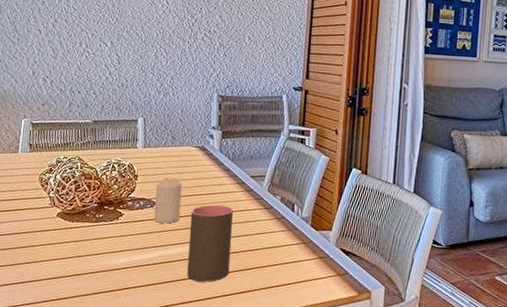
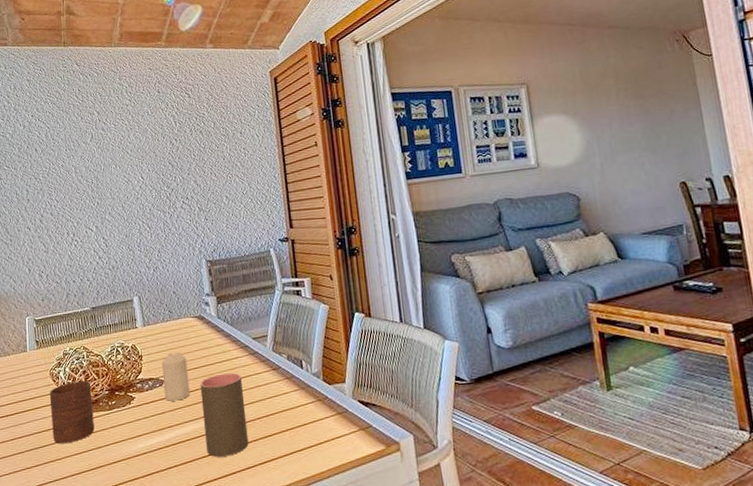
cup: none [32,189,81,248] -> present [49,380,95,444]

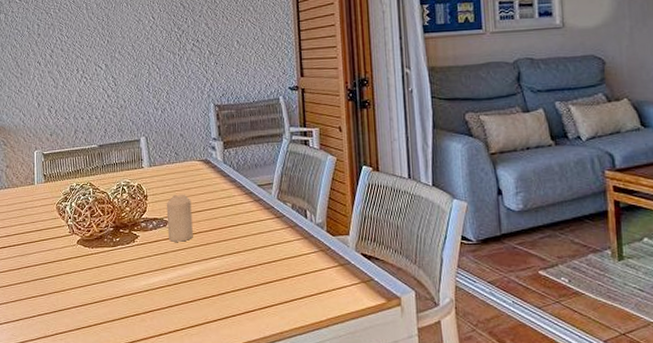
cup: present [49,380,95,444] -> none [55,216,99,276]
cup: present [200,372,249,457] -> none [203,218,250,299]

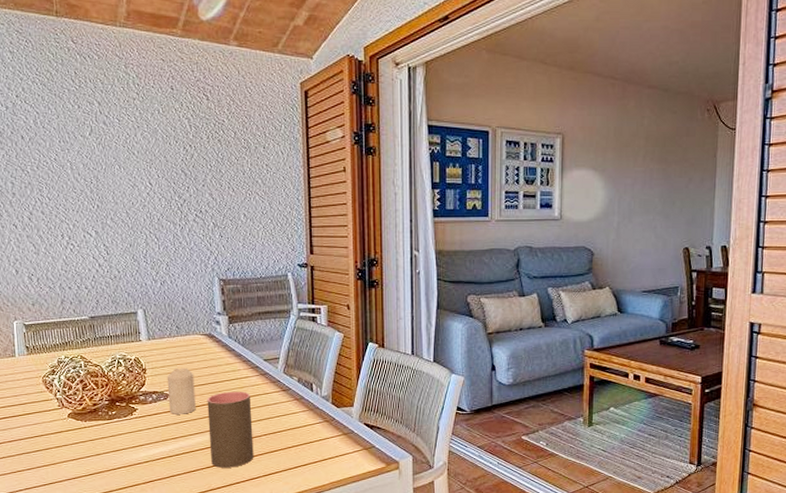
cup: none [203,218,250,299] -> present [207,391,254,468]

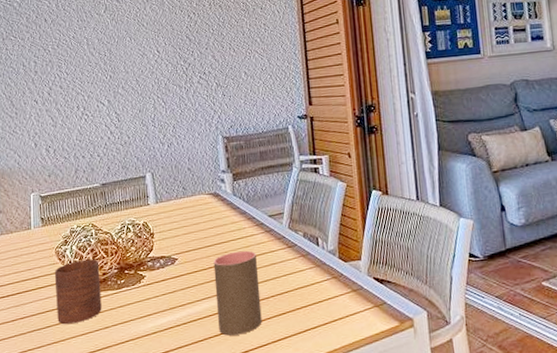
cup: none [42,390,93,450] -> present [54,259,102,325]
candle: present [166,367,196,415] -> none [174,229,203,280]

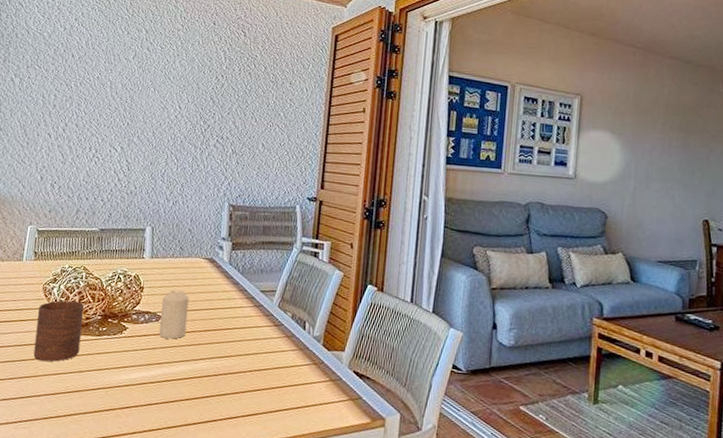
candle: none [174,229,203,280] -> present [159,290,190,339]
cup: present [213,250,262,336] -> none [191,320,241,403]

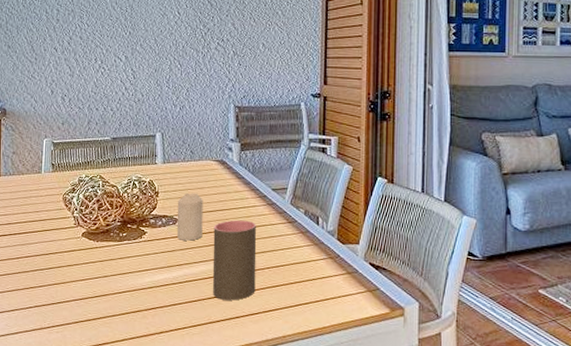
cup: present [33,300,85,362] -> none [60,209,104,269]
cup: none [191,320,241,403] -> present [212,219,257,301]

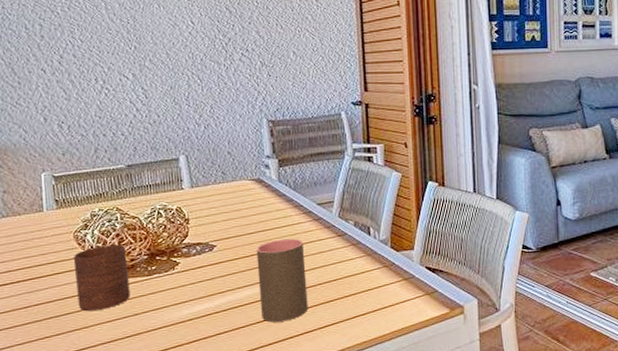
cup: none [60,209,104,269] -> present [73,244,130,312]
candle: present [177,193,204,241] -> none [212,215,244,267]

